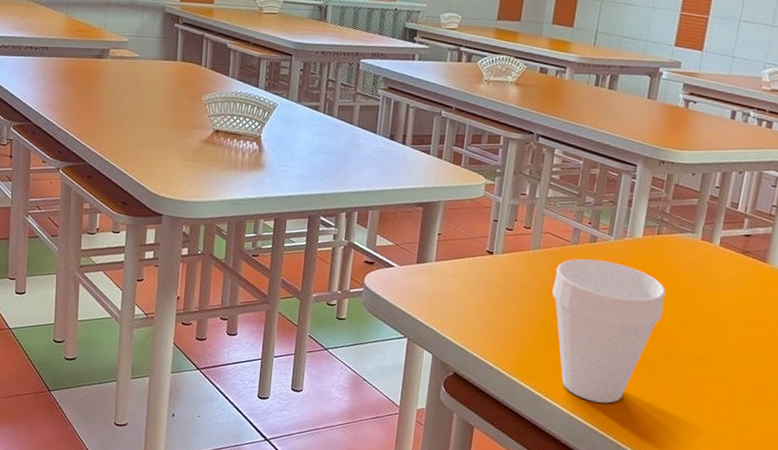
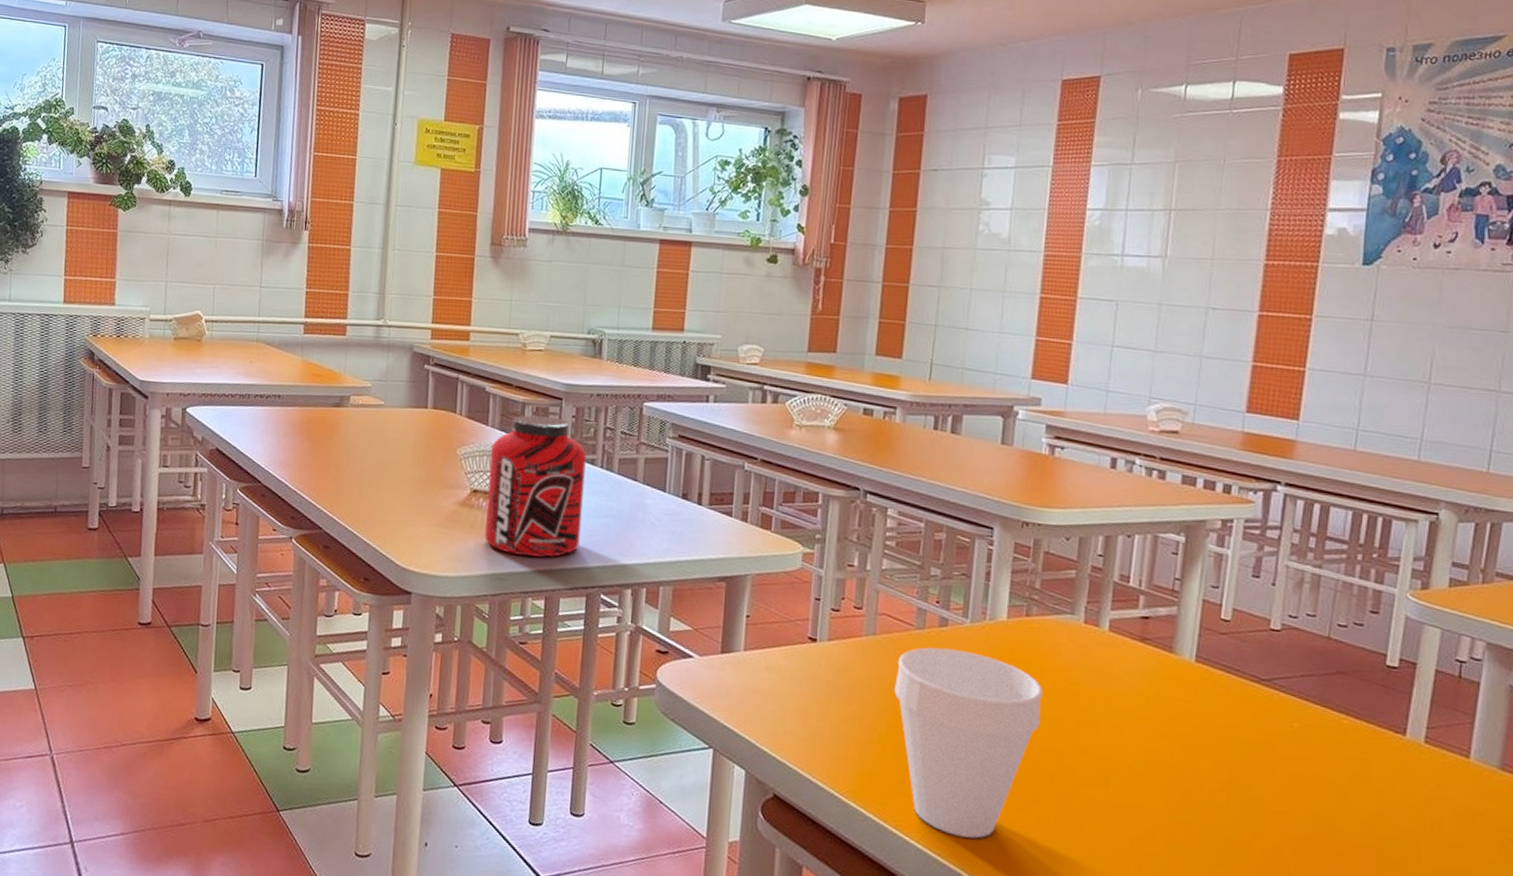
protein powder: none [225,68,312,187] -> present [485,415,587,558]

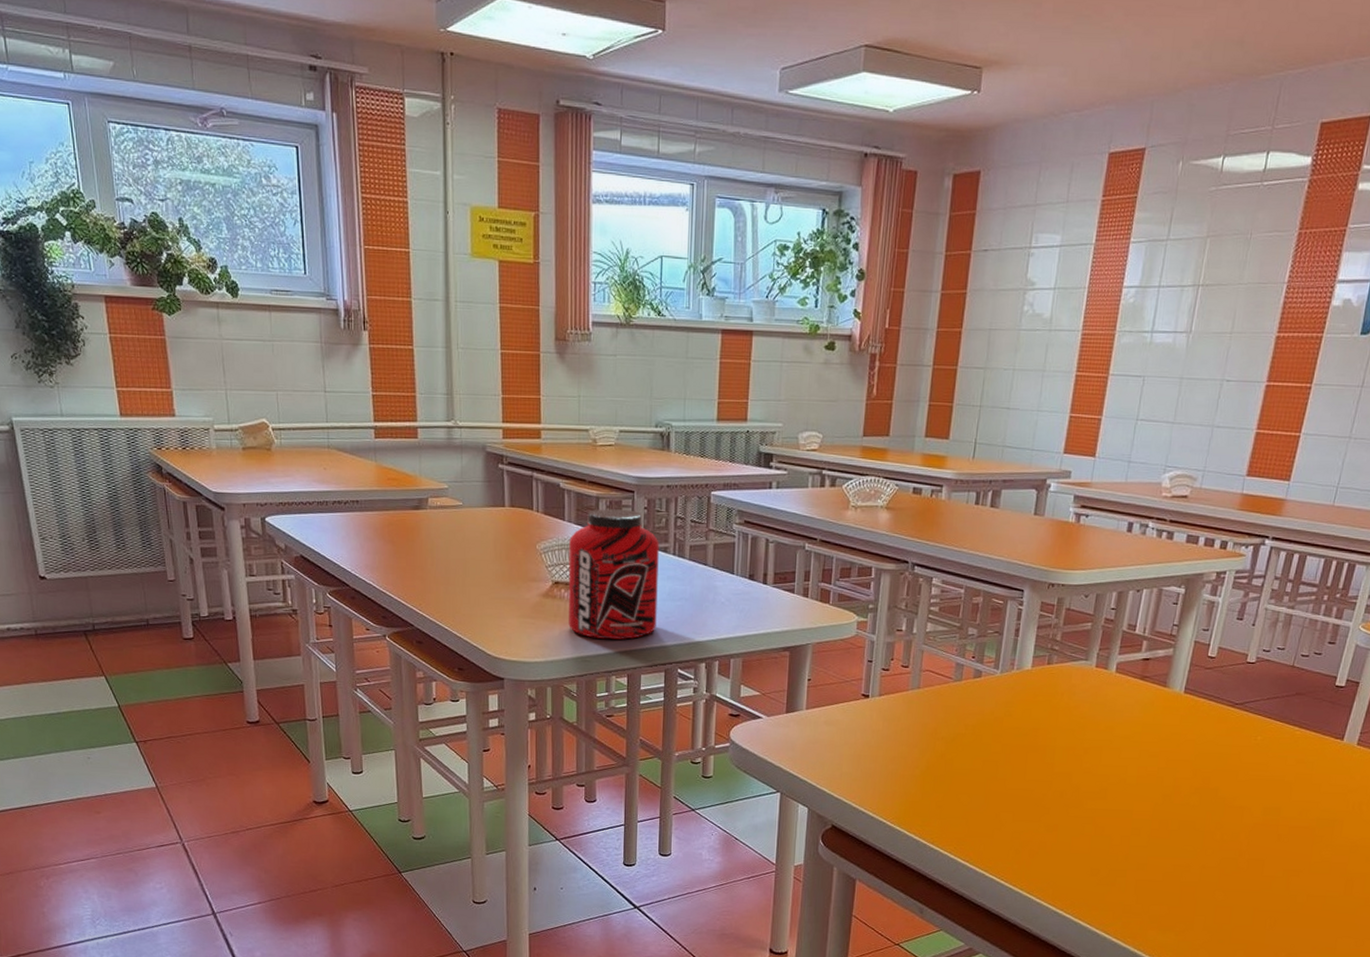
cup: present [894,647,1042,839] -> none [934,695,1058,847]

